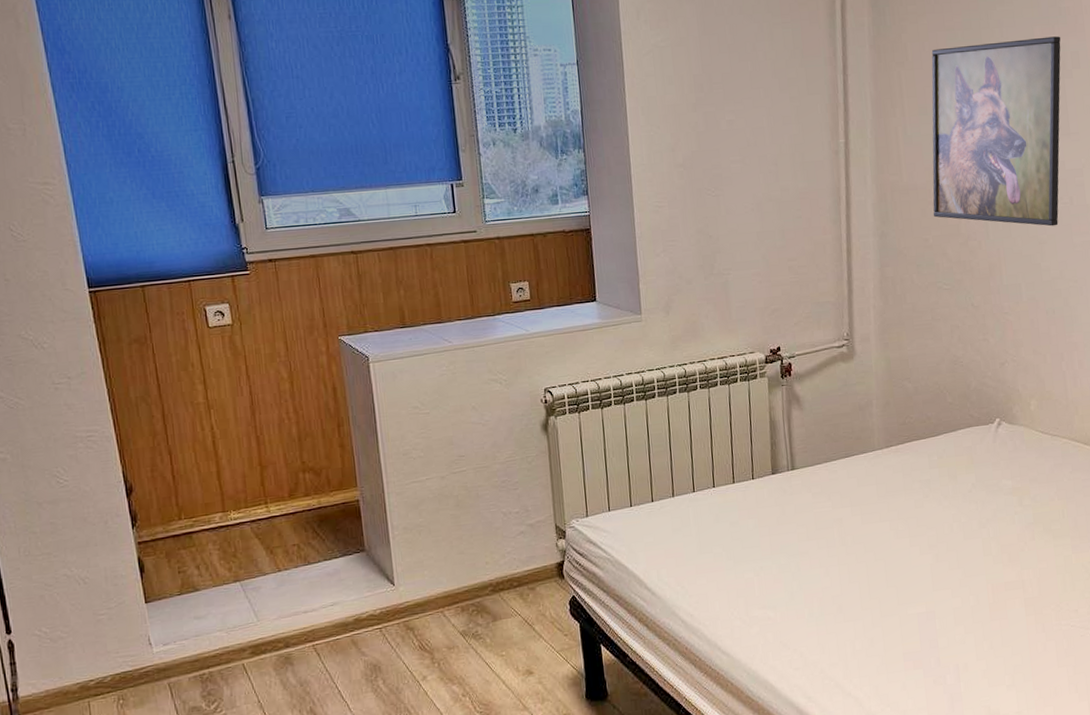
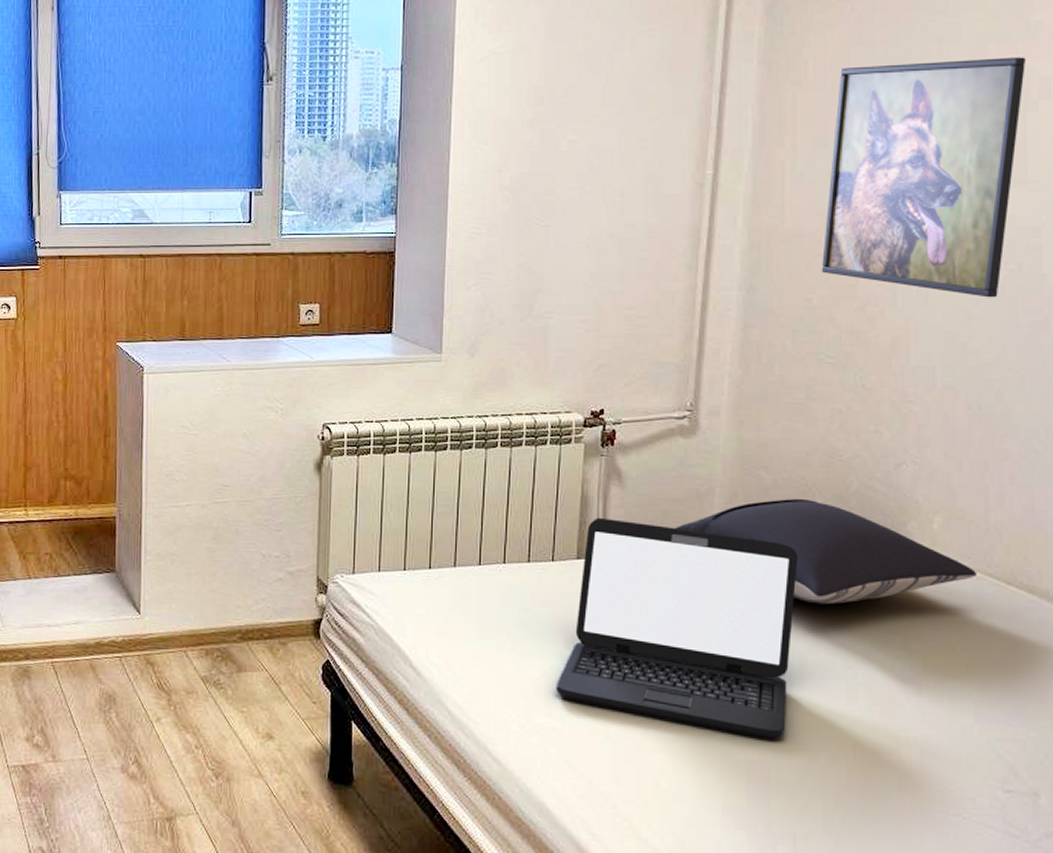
laptop: none [766,436,943,596] -> present [556,517,797,741]
pillow: none [845,400,1063,481] -> present [675,499,976,605]

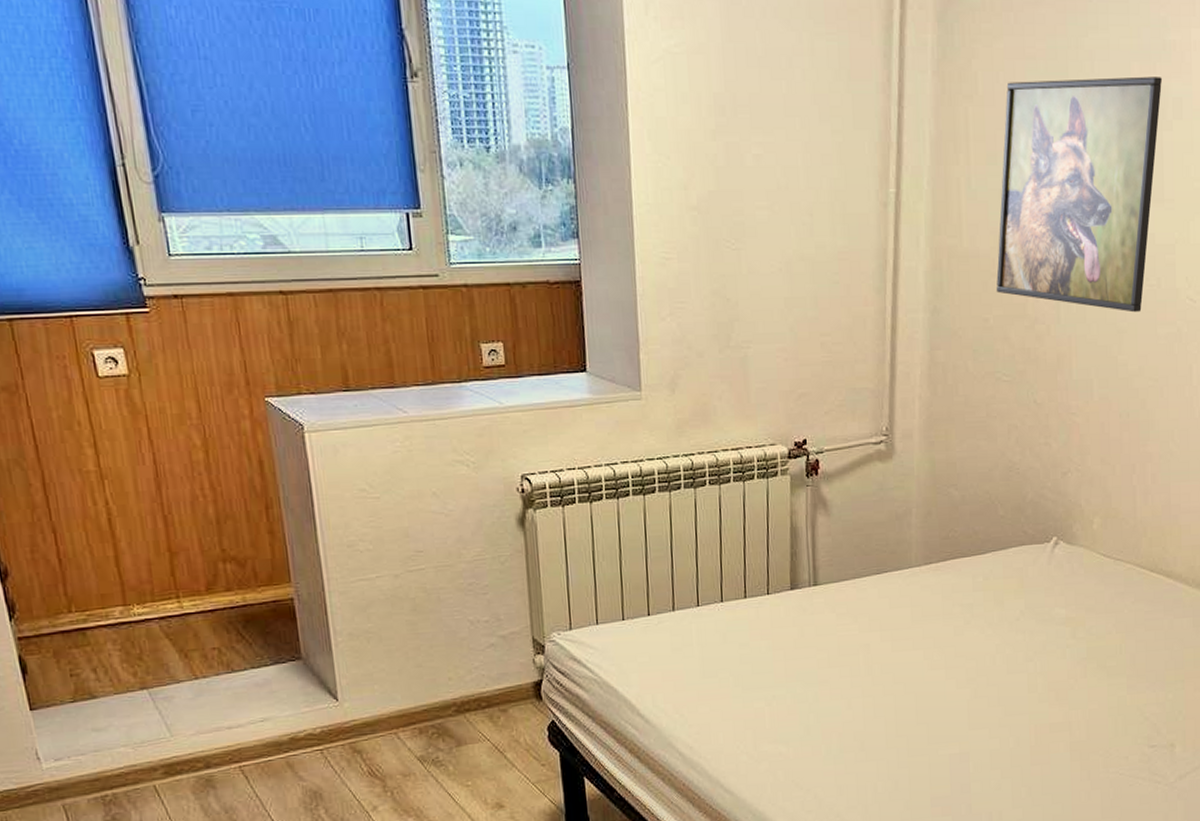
laptop: present [556,517,797,741] -> none [779,547,985,735]
pillow: present [675,499,976,605] -> none [878,512,1127,607]

